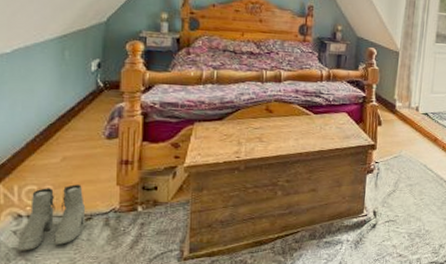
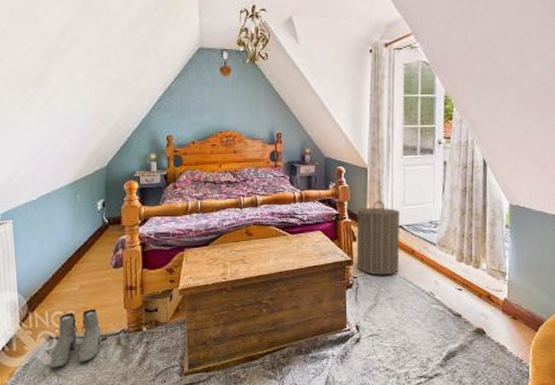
laundry hamper: none [380,86,427,162] -> present [356,201,399,276]

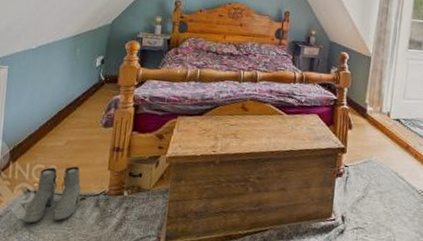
laundry hamper: present [356,201,399,276] -> none [350,91,399,168]

